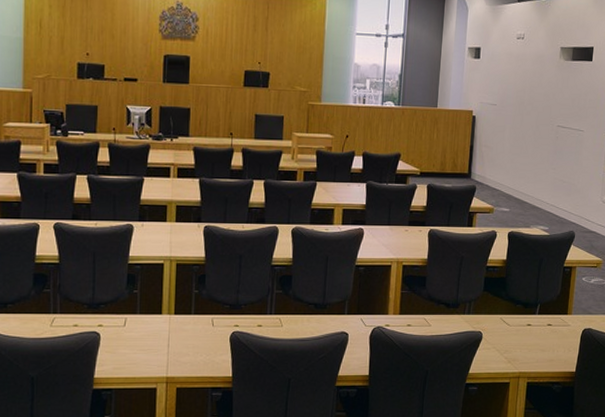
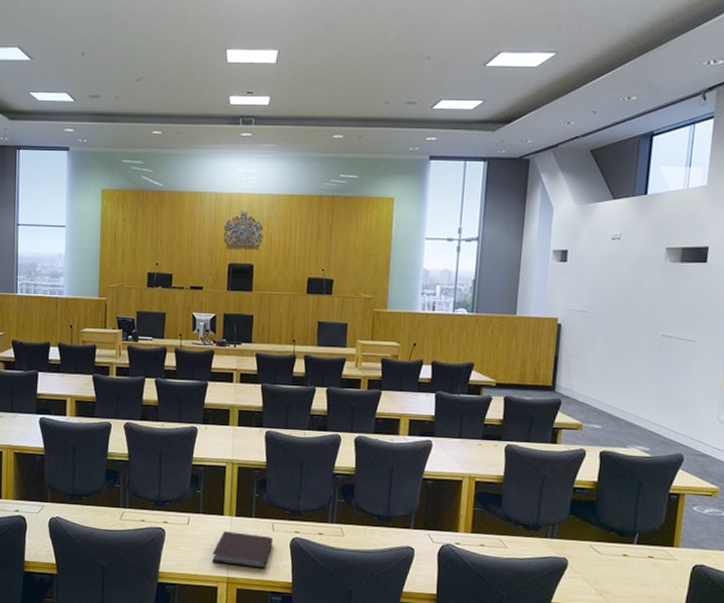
notebook: none [151,330,213,366] -> present [212,531,274,569]

